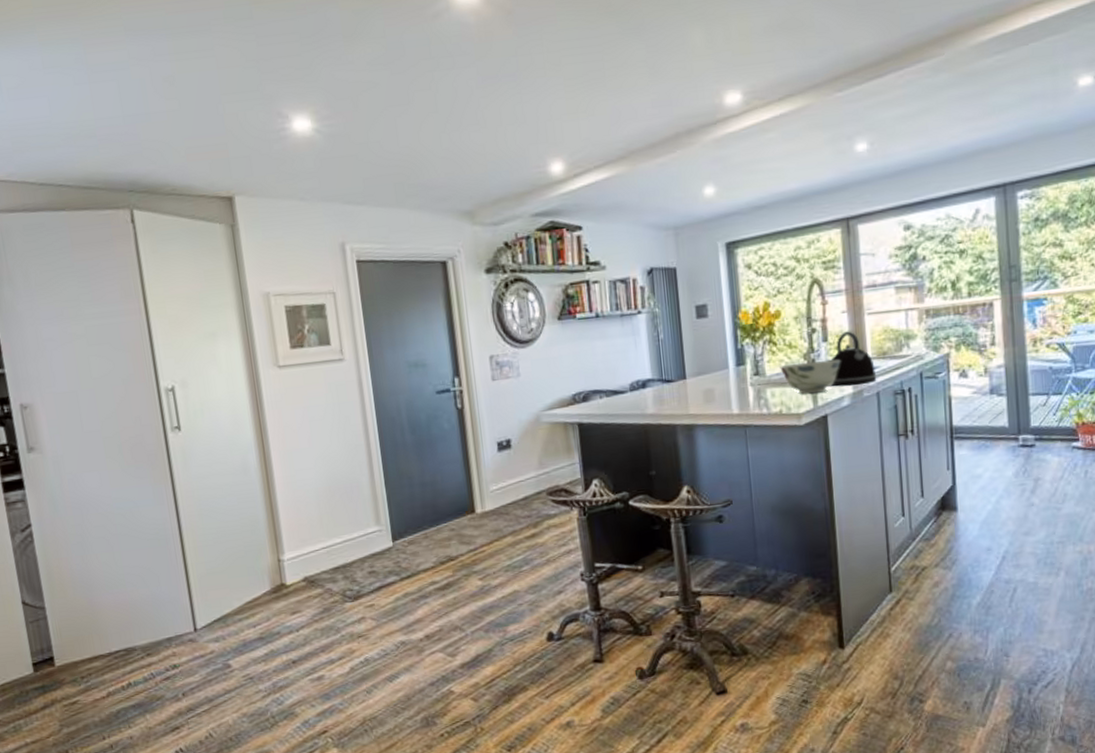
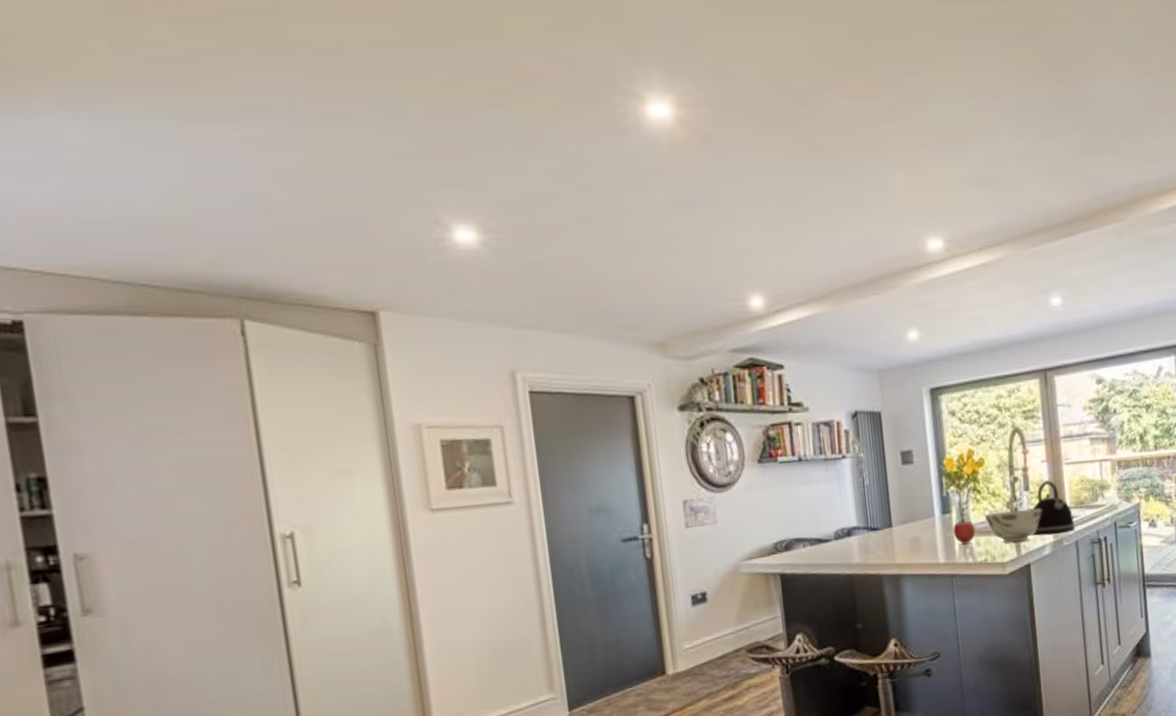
fruit: none [747,371,771,395] -> present [953,519,976,544]

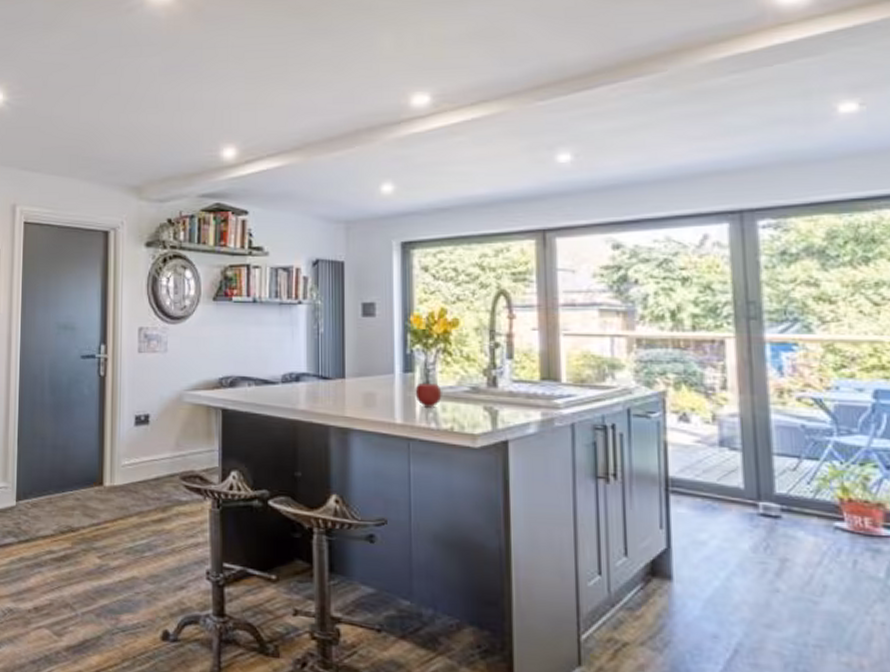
bowl: present [984,508,1042,543] -> none [454,378,528,415]
kettle: present [1033,479,1076,536] -> none [515,349,572,412]

